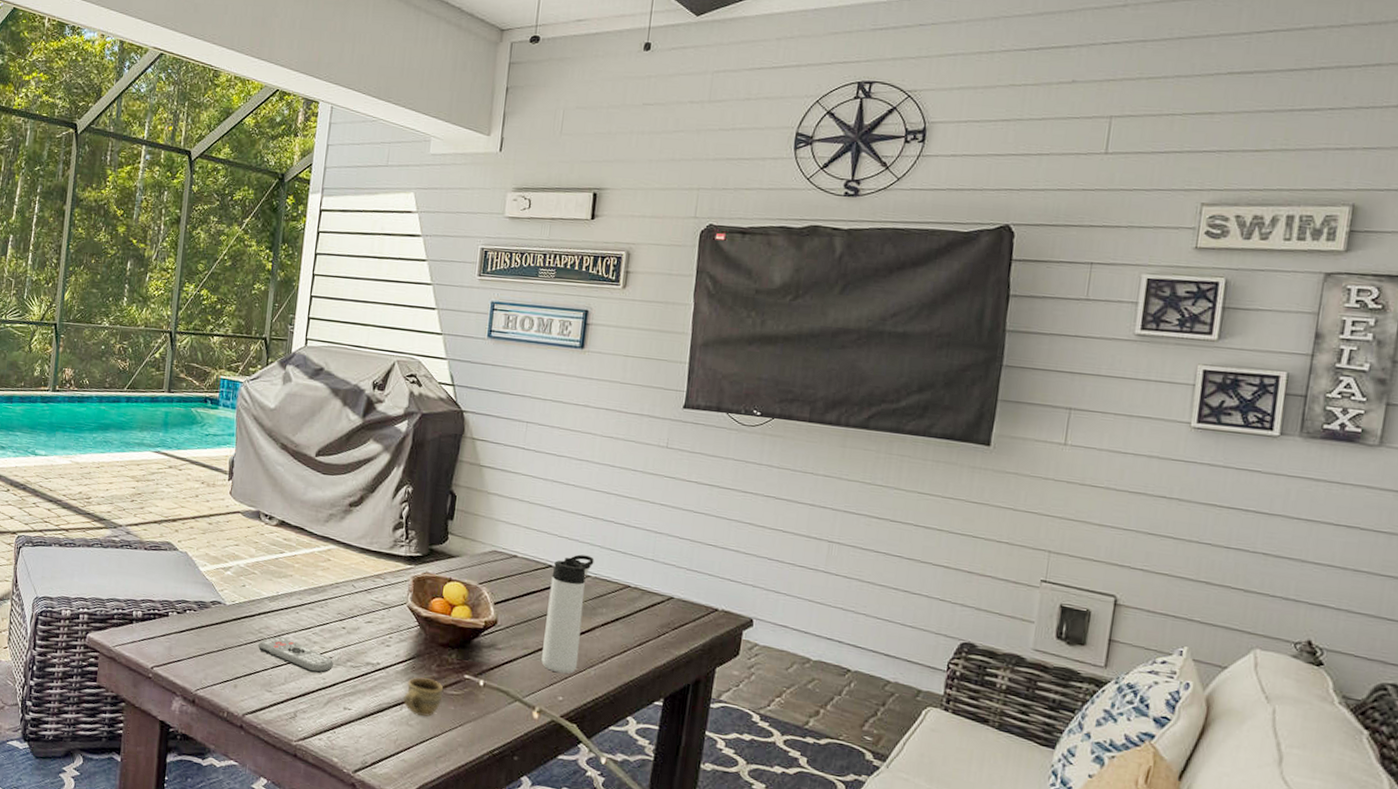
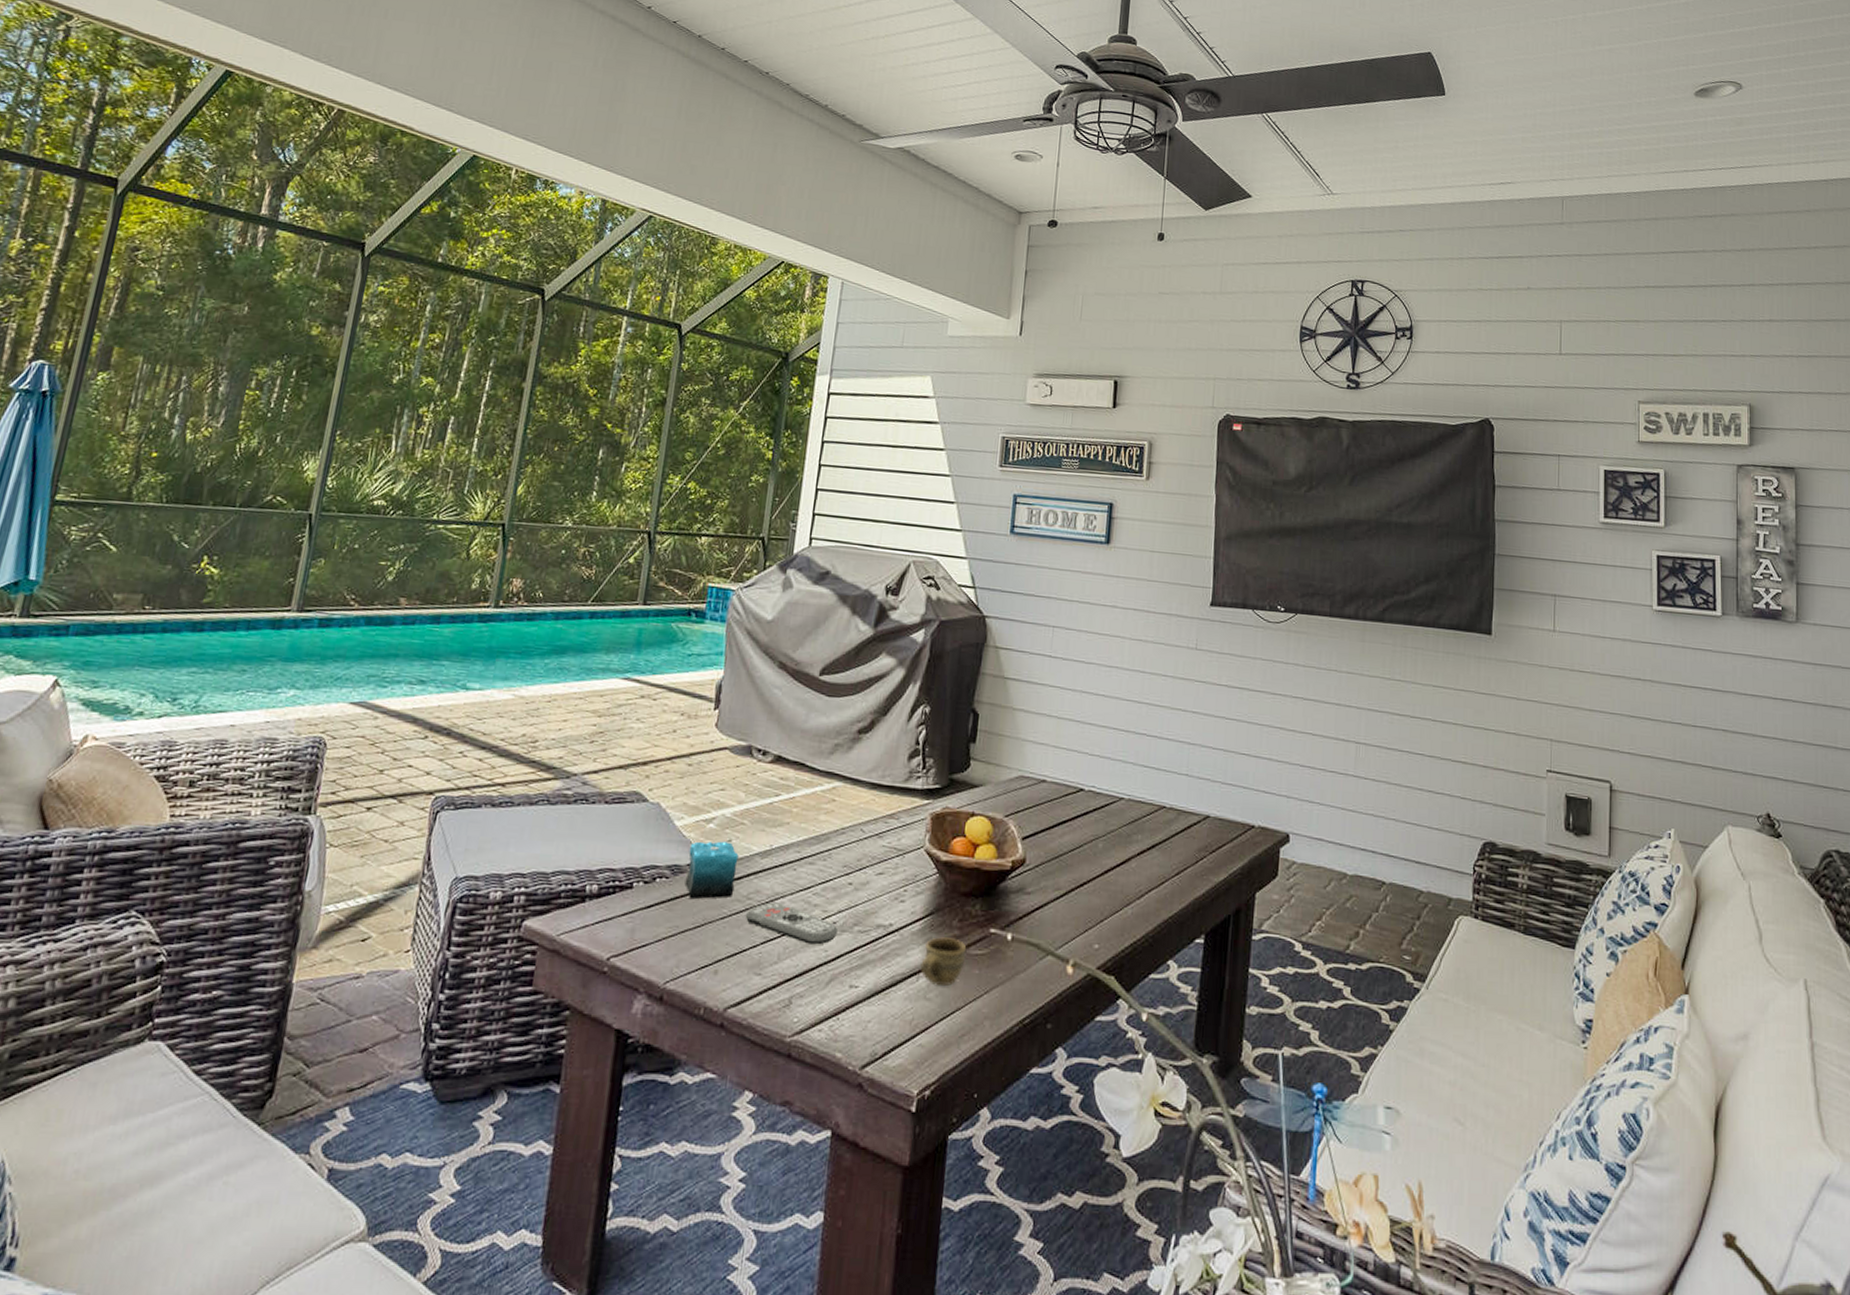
candle: none [209,584,252,630] -> present [684,841,739,899]
thermos bottle: present [541,554,595,674] -> none [1075,774,1128,917]

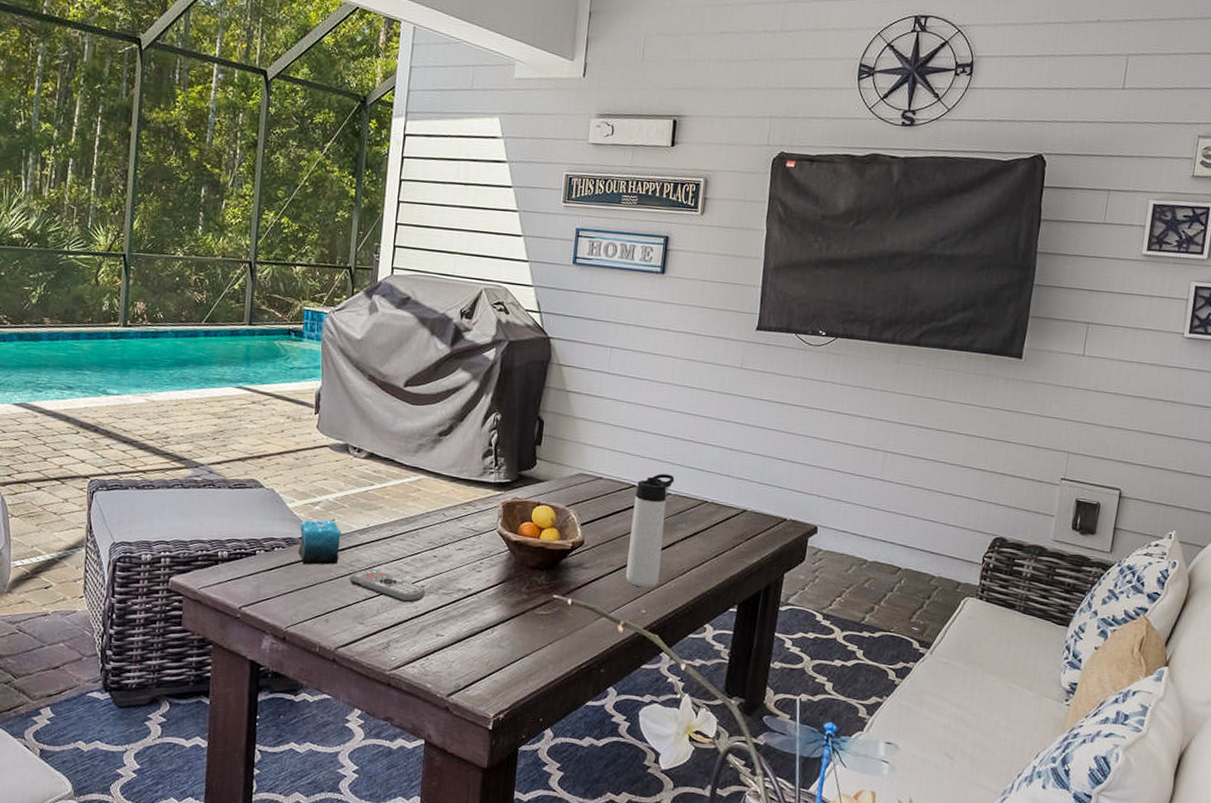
cup: present [920,937,967,986] -> none [494,600,534,637]
thermos bottle: none [1075,774,1128,917] -> present [626,473,675,588]

